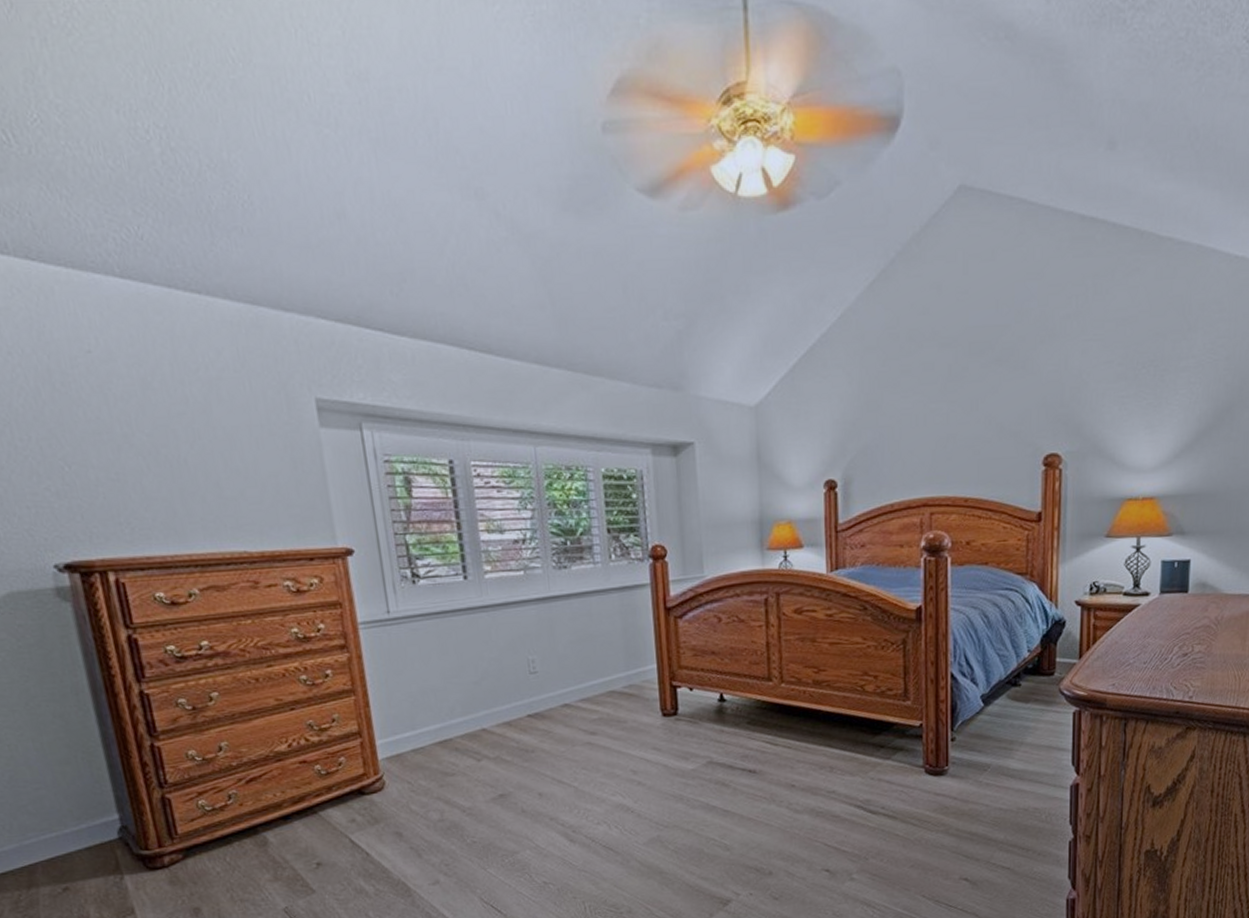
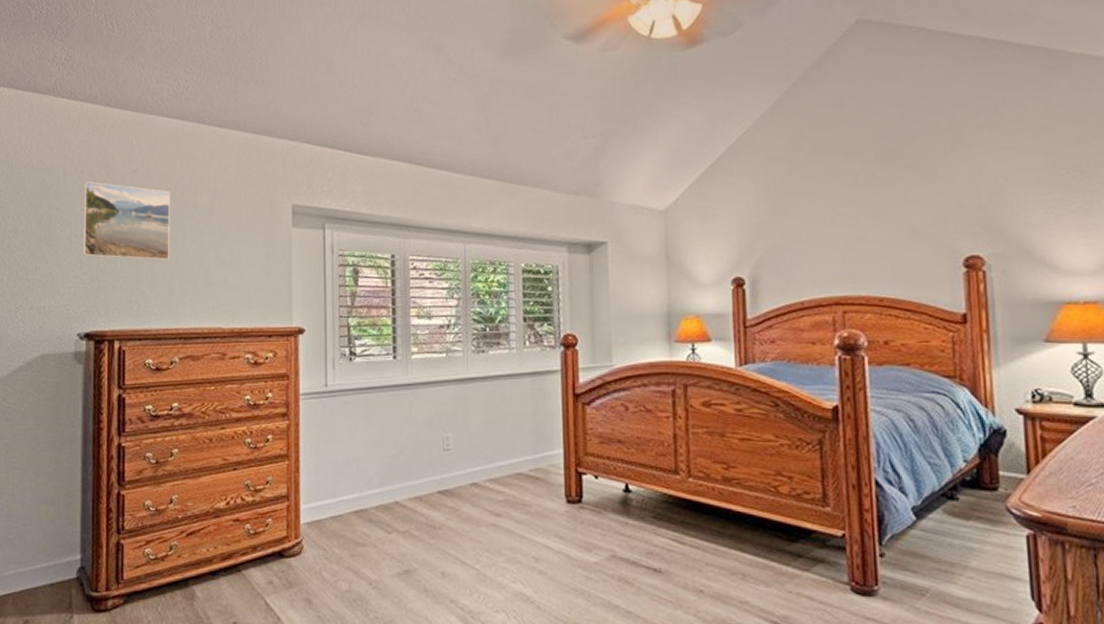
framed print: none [16,365,162,472] -> present [83,181,171,261]

